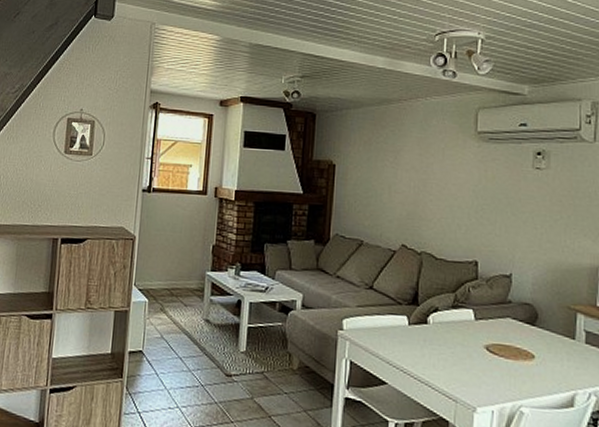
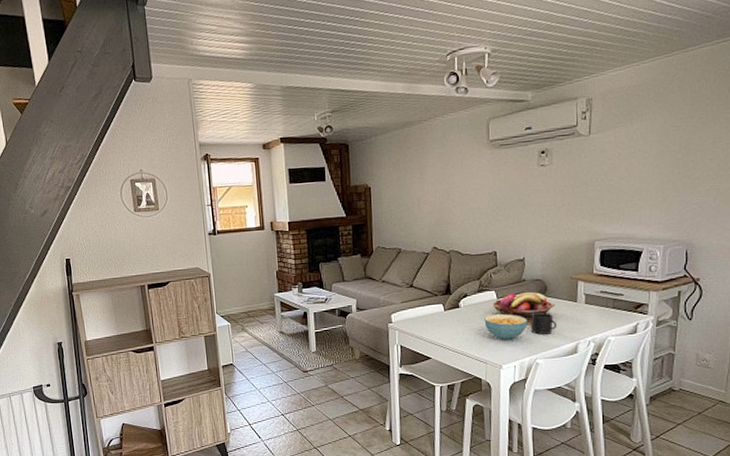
cereal bowl: none [457,339,511,376] -> present [484,314,527,340]
fruit basket: none [469,314,548,350] -> present [493,291,556,318]
mug: none [516,344,550,376] -> present [531,312,558,335]

